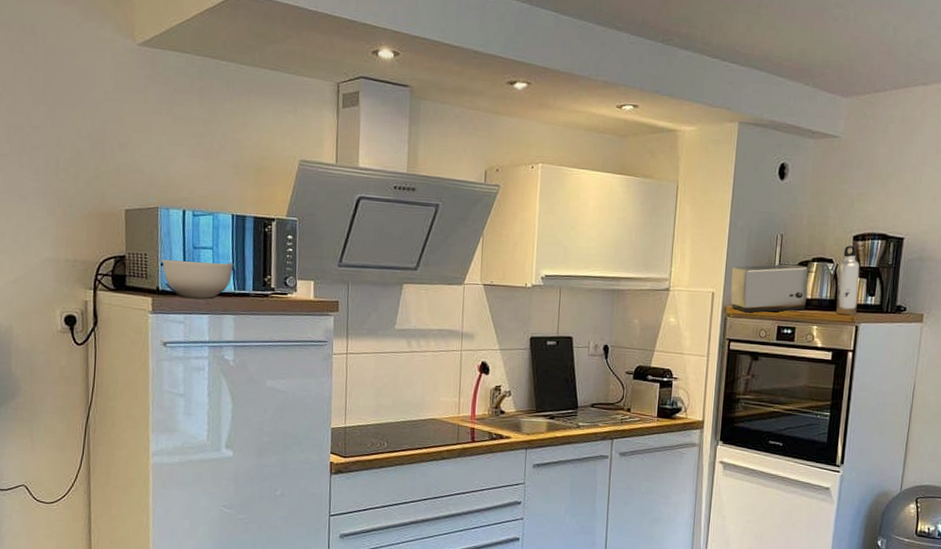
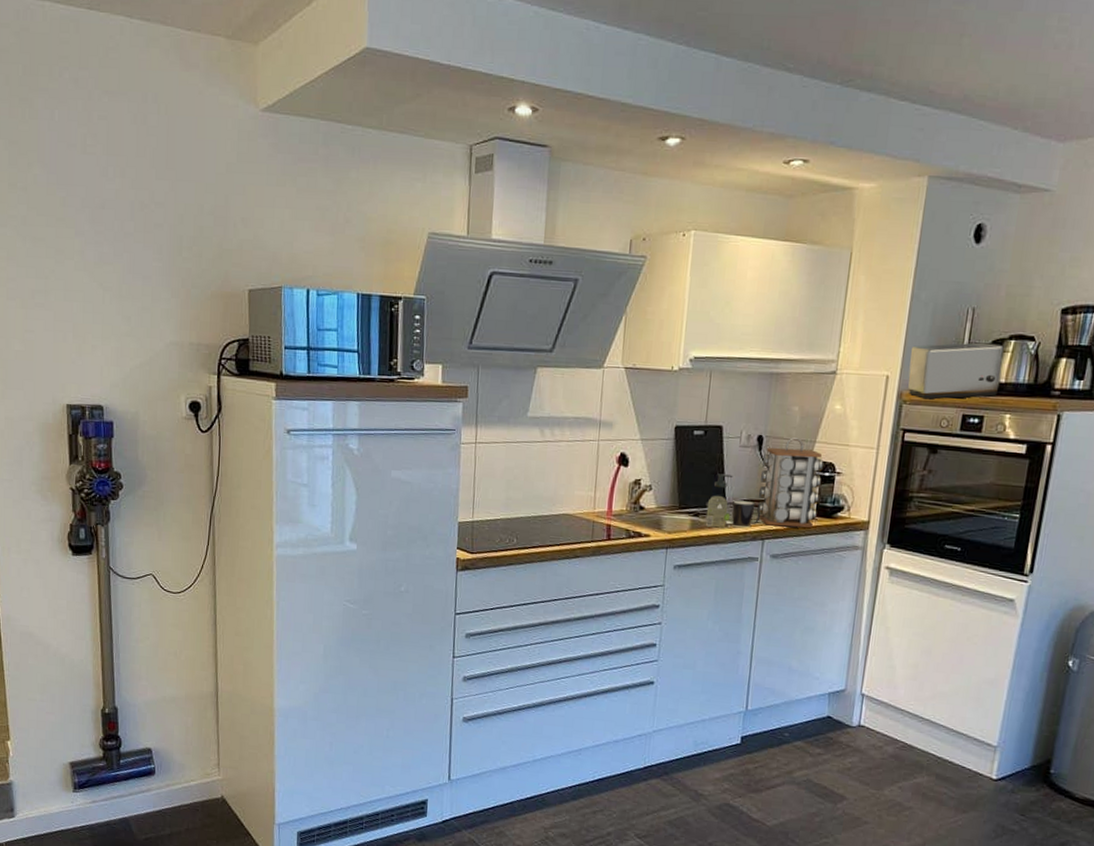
bowl: present [161,257,234,300] -> none [285,340,359,385]
soap dispenser: none [560,380,583,430] -> present [705,473,733,528]
mug: none [583,404,609,430] -> present [731,500,761,529]
spice rack: none [606,347,662,429] -> present [757,437,823,528]
water bottle: present [835,245,860,316] -> none [1034,320,1068,403]

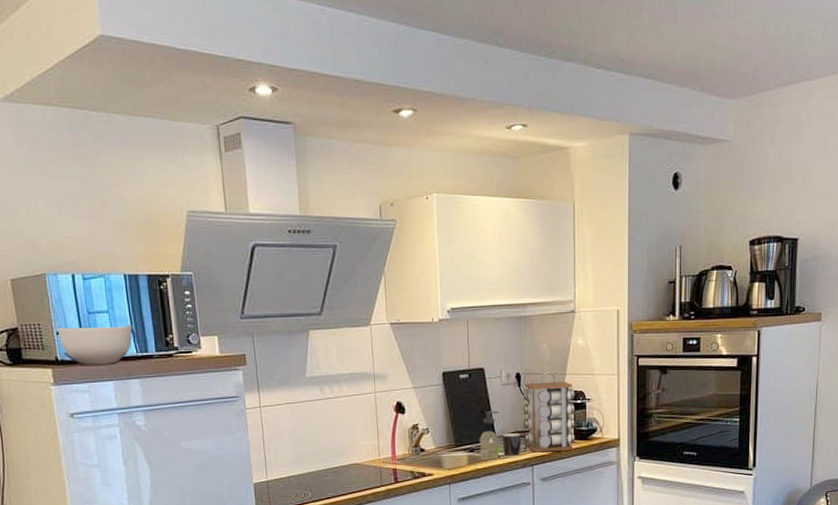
bowl: none [285,340,359,385] -> present [56,324,133,366]
toaster: present [908,342,1004,401] -> none [634,275,709,329]

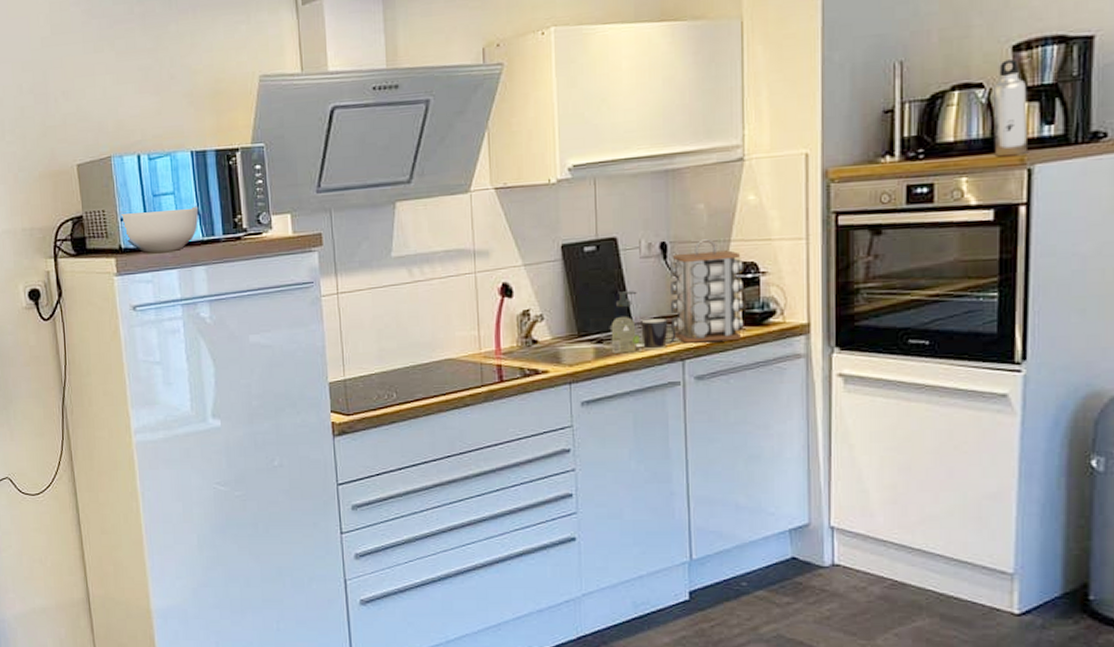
water bottle: none [737,251,758,322] -> present [992,59,1027,159]

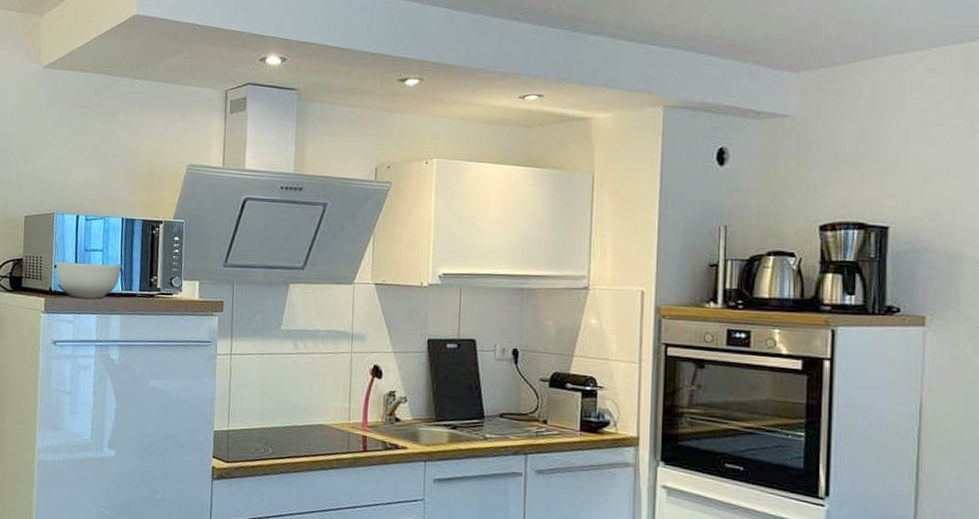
soap dispenser: present [609,291,640,354] -> none [463,386,490,442]
mug: present [641,318,677,351] -> none [491,413,522,443]
spice rack: present [669,239,744,344] -> none [518,351,583,443]
water bottle: present [992,59,1027,159] -> none [802,237,832,318]

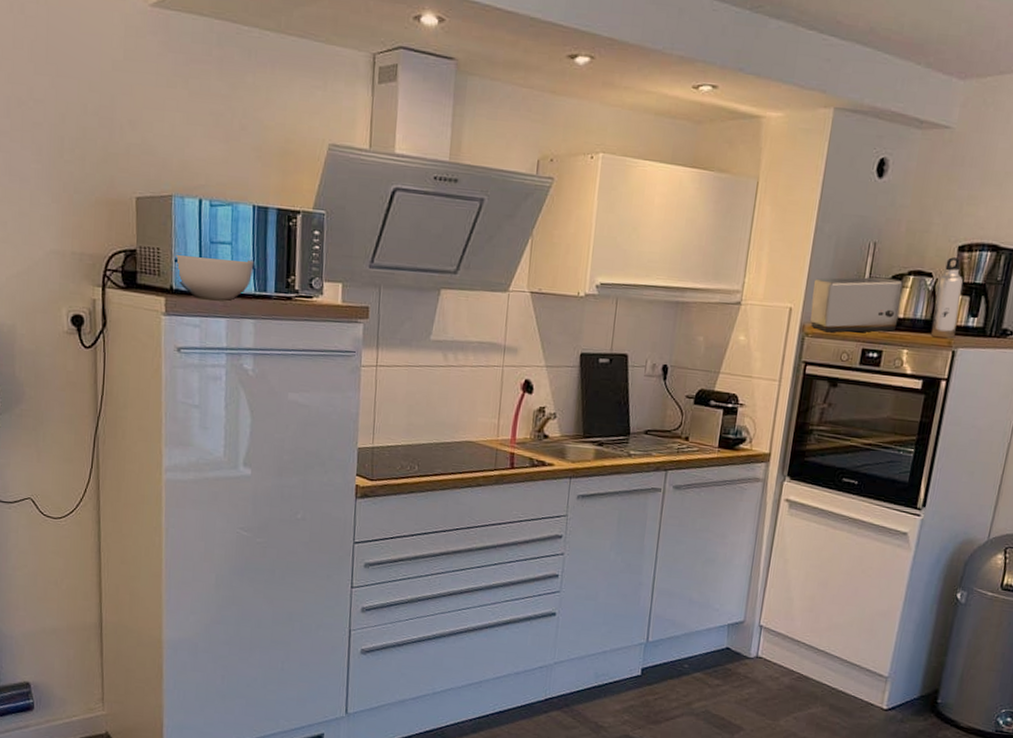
toaster: none [664,258,764,316] -> present [810,276,903,334]
water bottle: none [802,237,832,318] -> present [930,257,963,339]

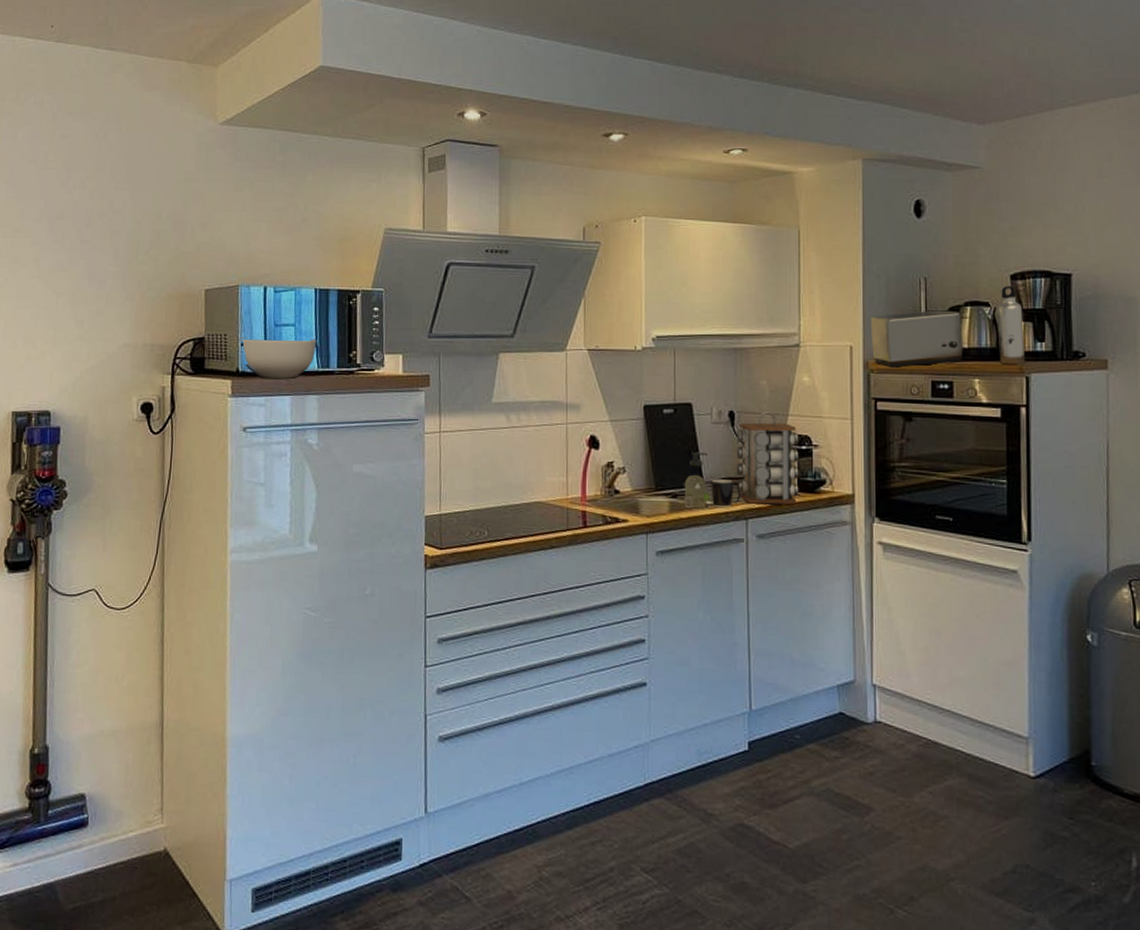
soap dispenser: none [609,403,638,458] -> present [683,452,709,509]
mug: none [635,430,665,459] -> present [711,479,741,509]
spice rack: none [661,368,727,459] -> present [736,412,799,506]

